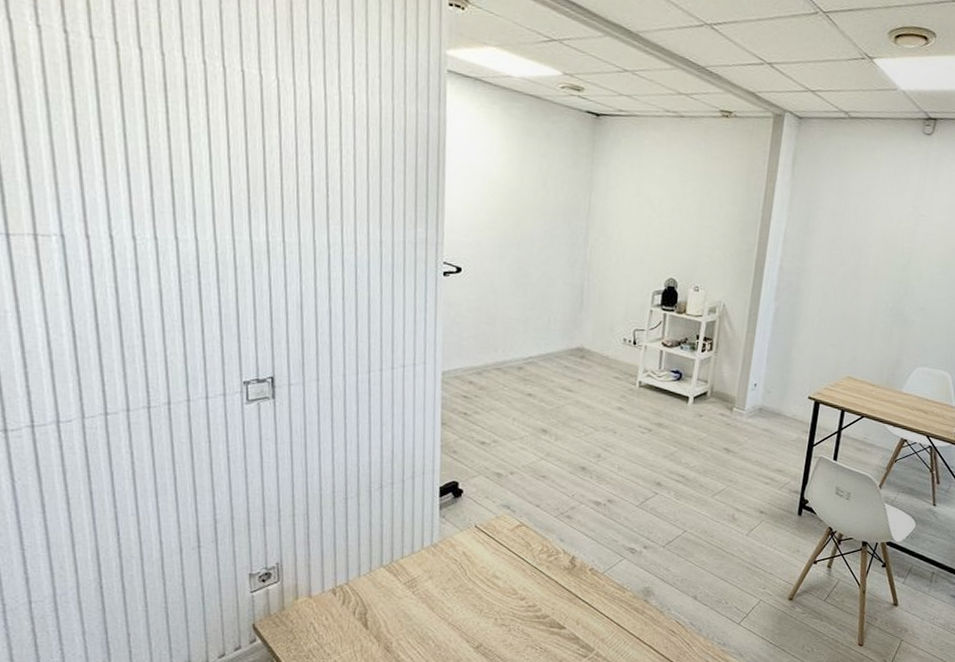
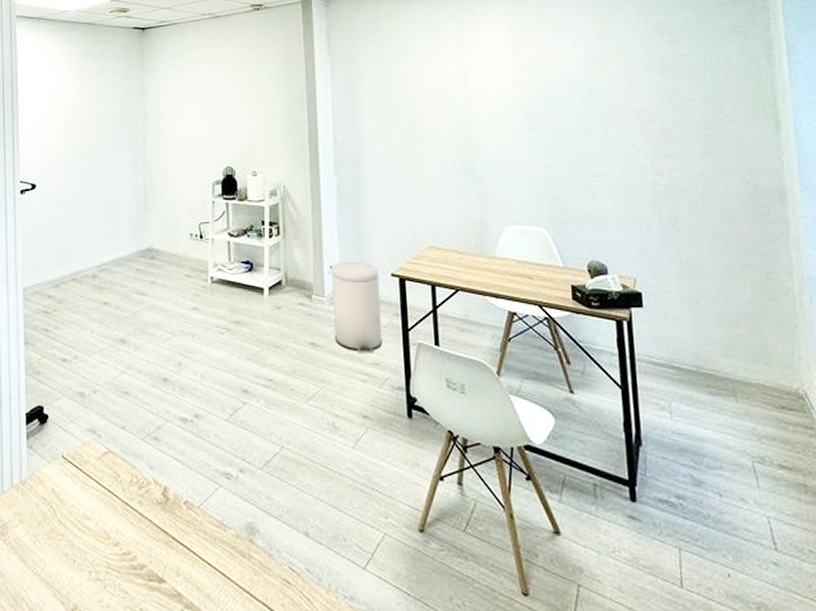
pedal bin: none [747,382,798,462] -> present [331,262,383,354]

